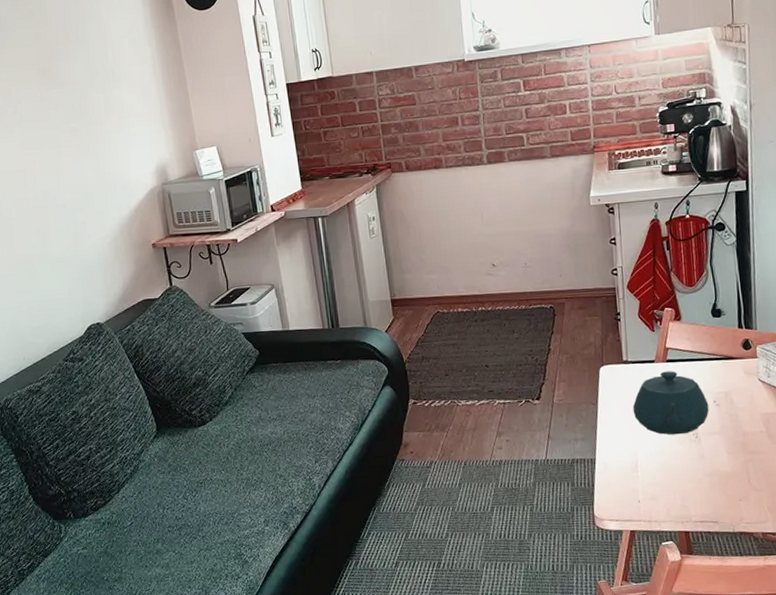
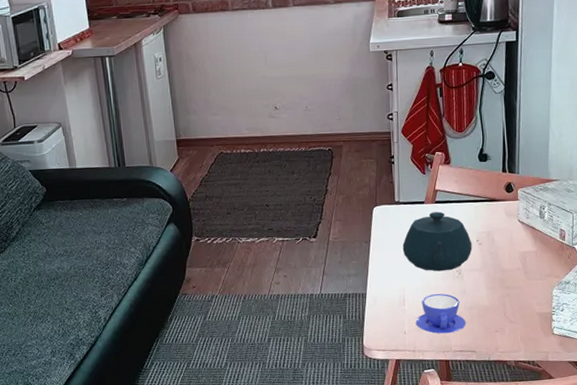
teacup: none [650,459,706,503] -> present [415,294,466,334]

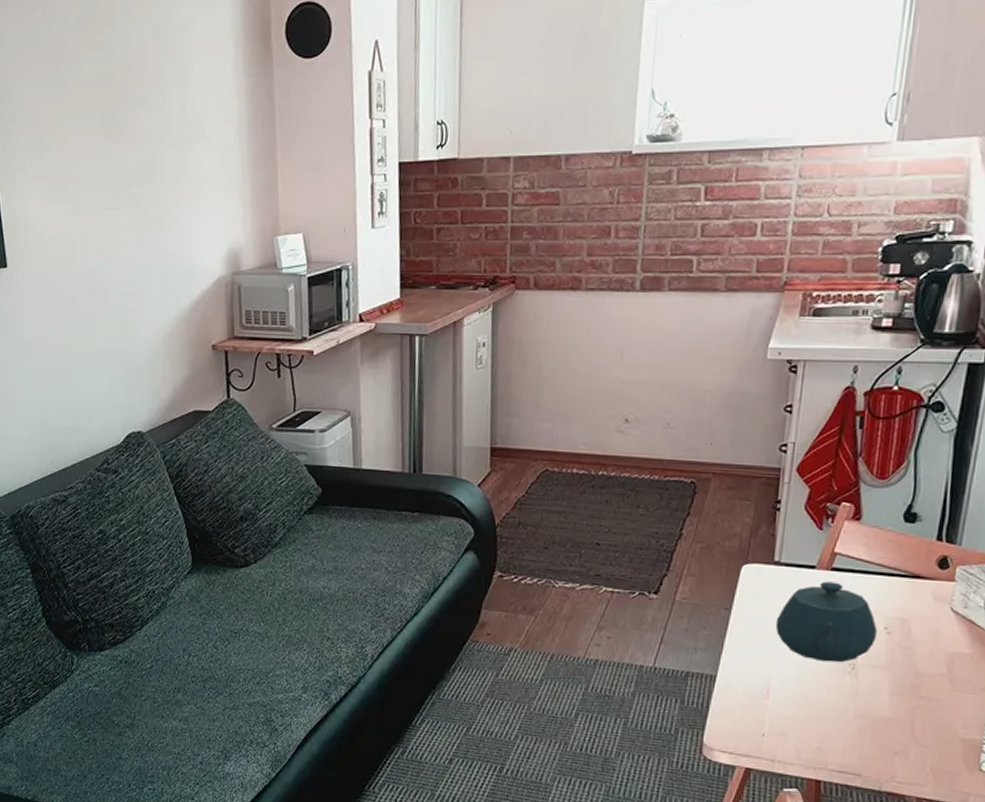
teacup: present [415,294,466,334] -> none [780,690,853,746]

